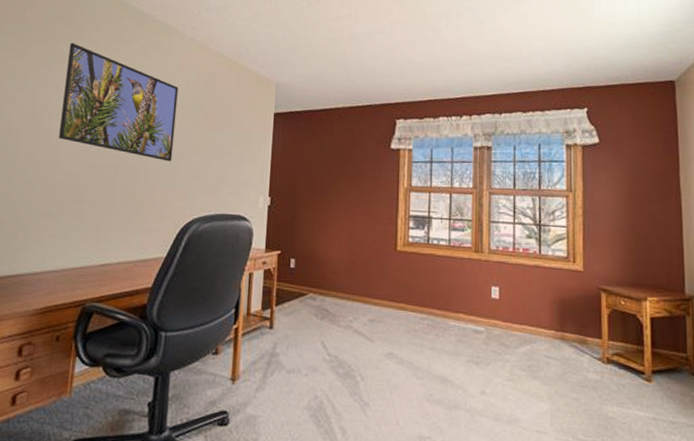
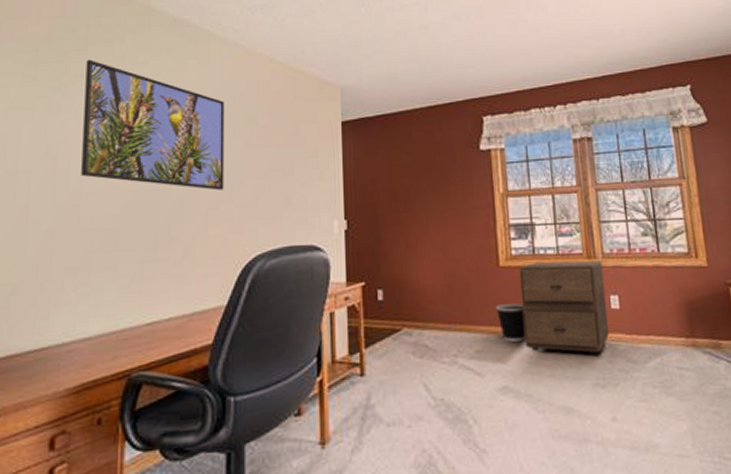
wastebasket: none [389,283,414,316] -> present [495,303,526,342]
filing cabinet: none [412,251,488,336] -> present [519,260,610,355]

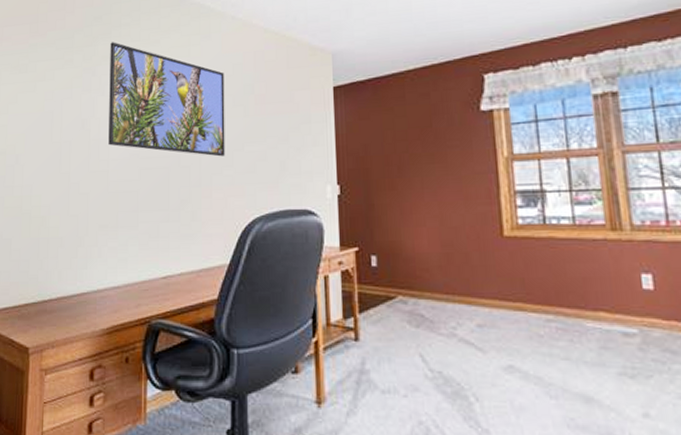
wastebasket: present [495,303,526,342] -> none [499,277,535,318]
filing cabinet: present [519,260,610,355] -> none [526,232,641,340]

